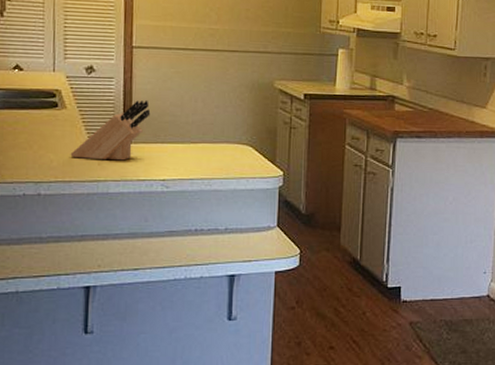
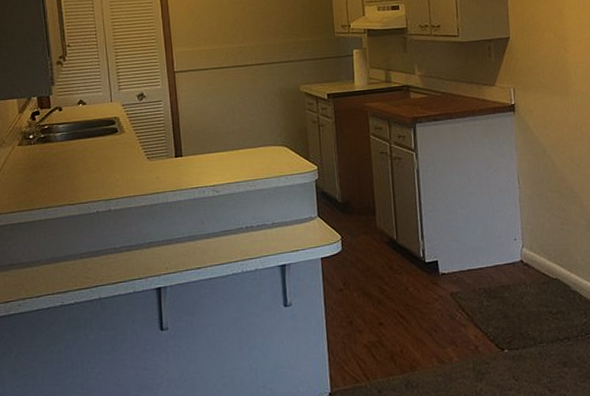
knife block: present [70,100,151,161] -> none [132,117,196,175]

